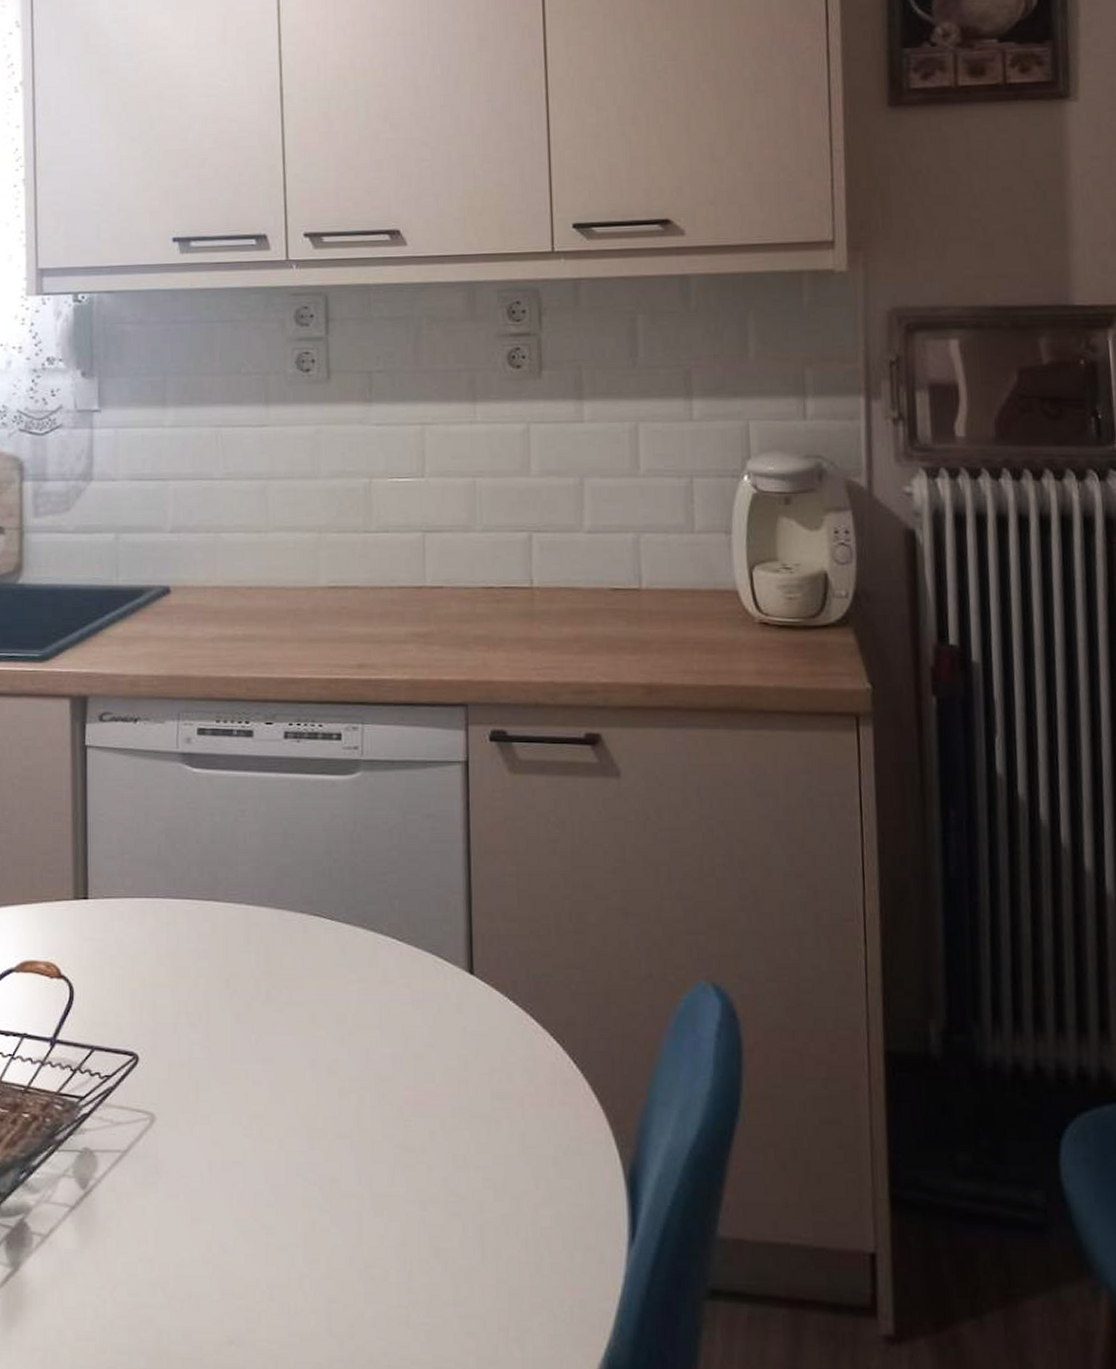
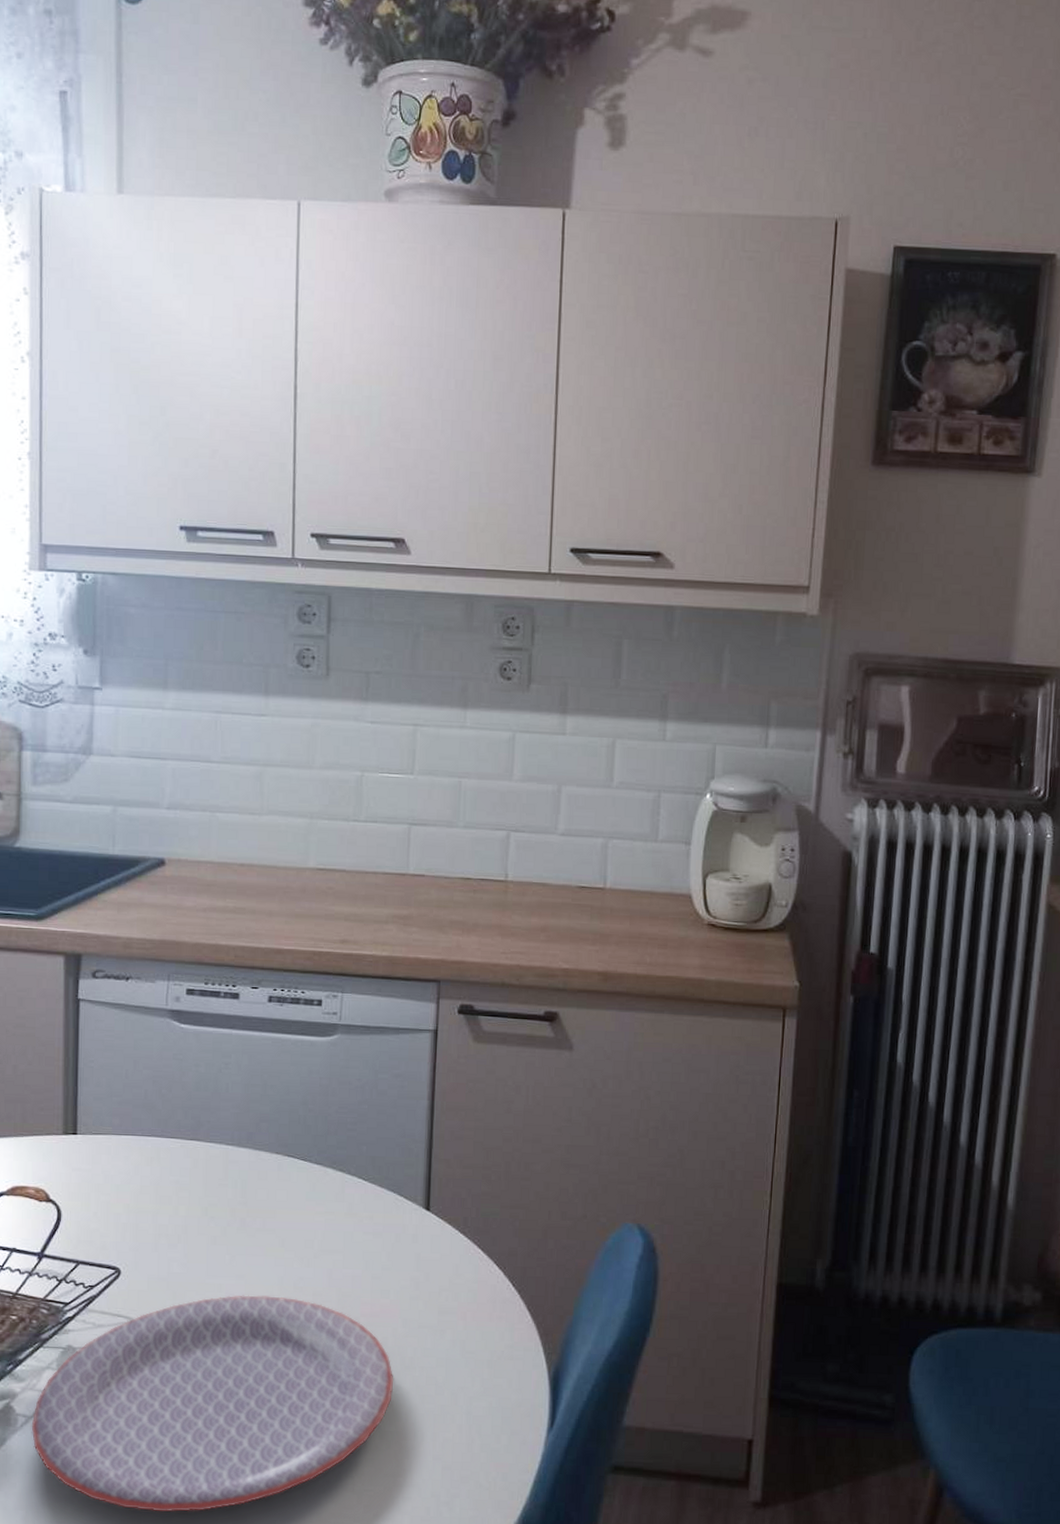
plate: none [47,1082,447,1353] -> present [31,1295,394,1512]

